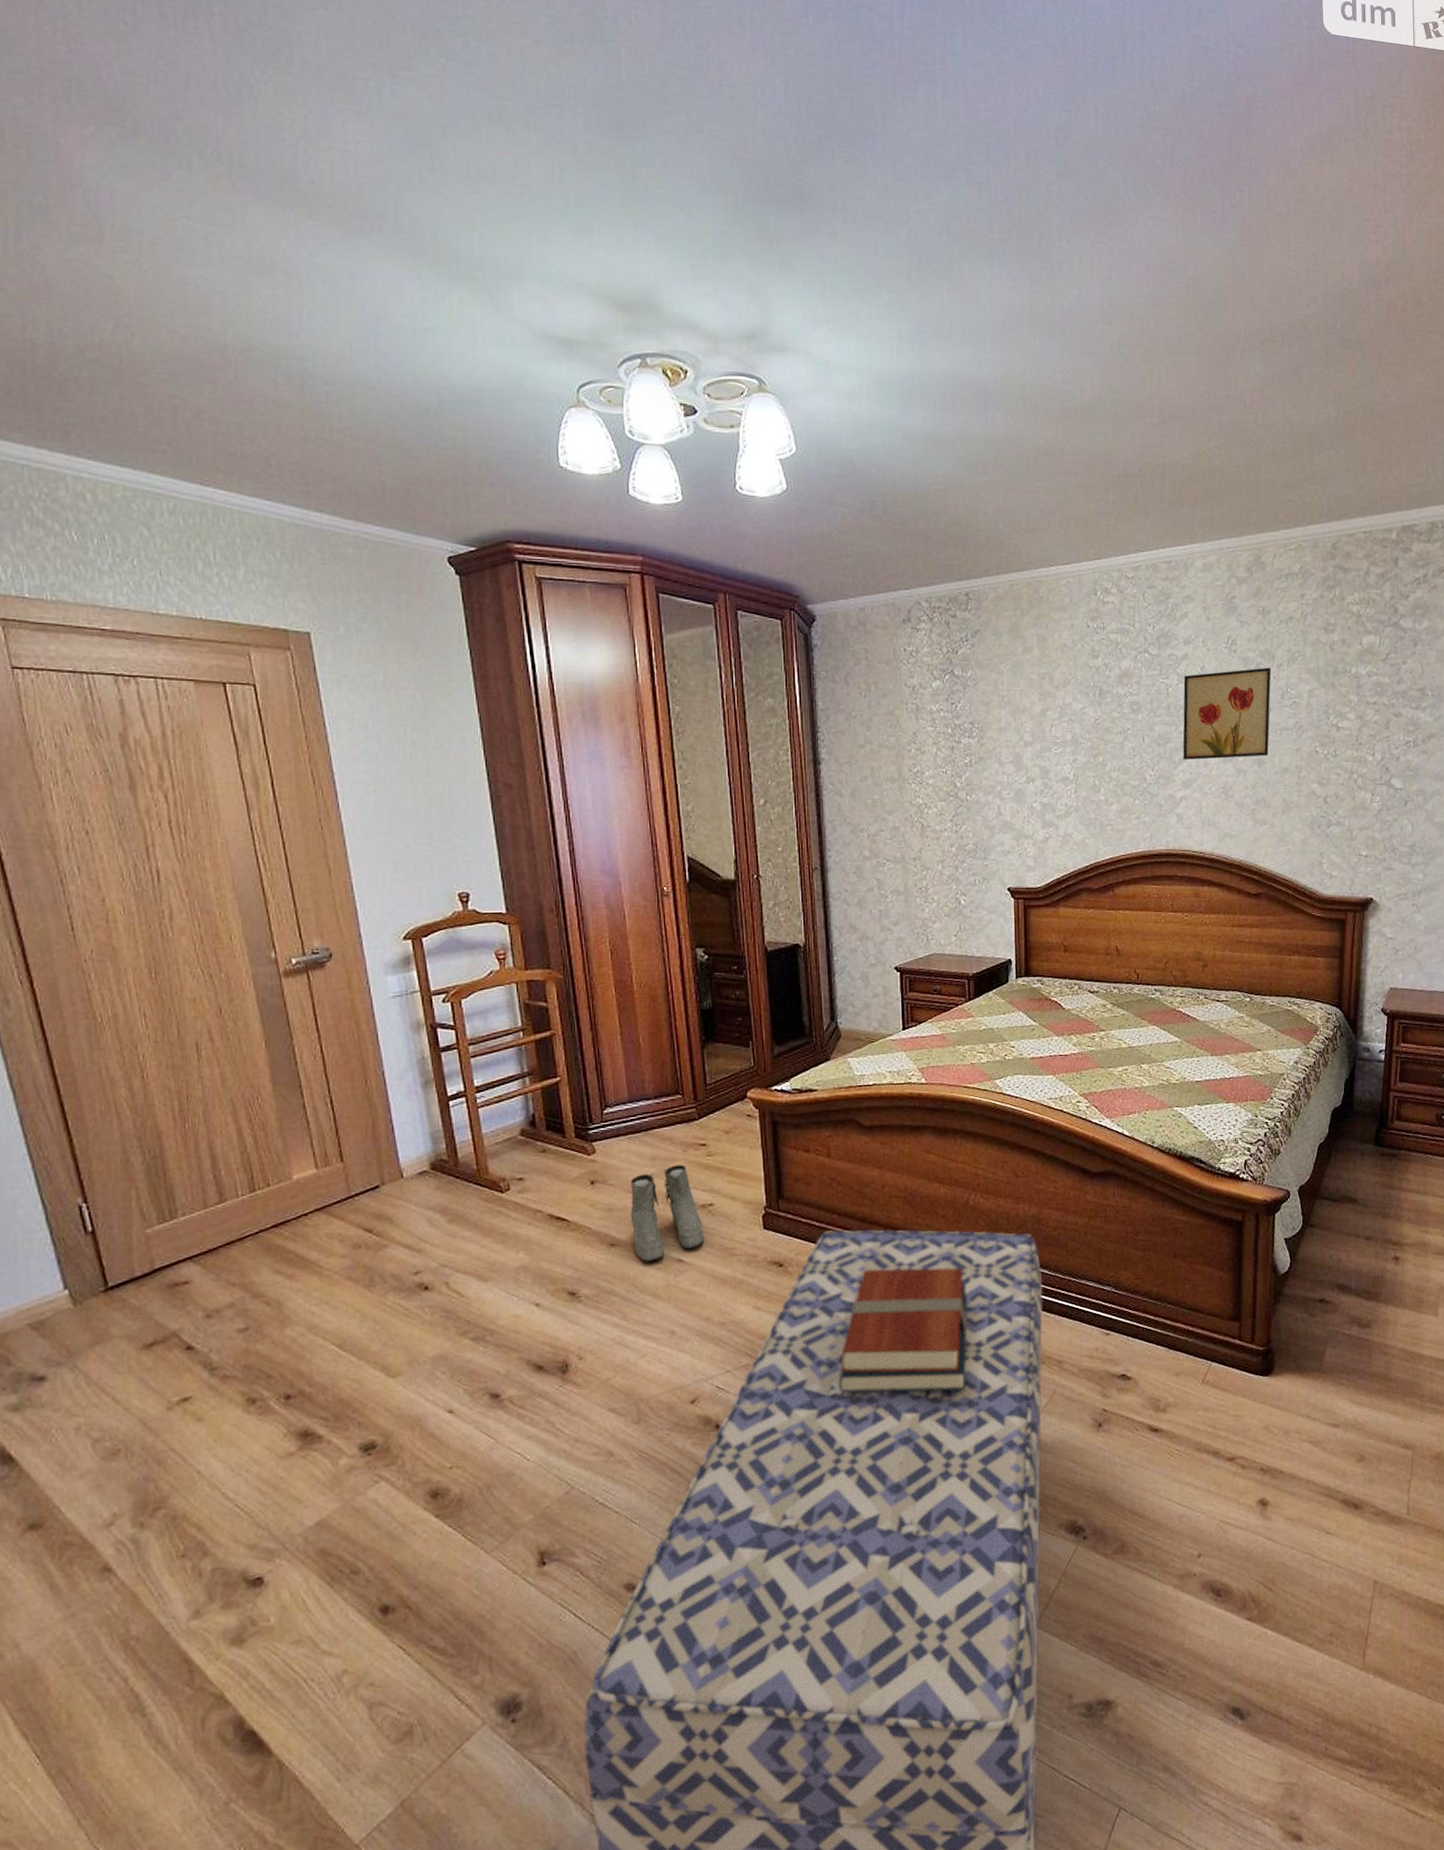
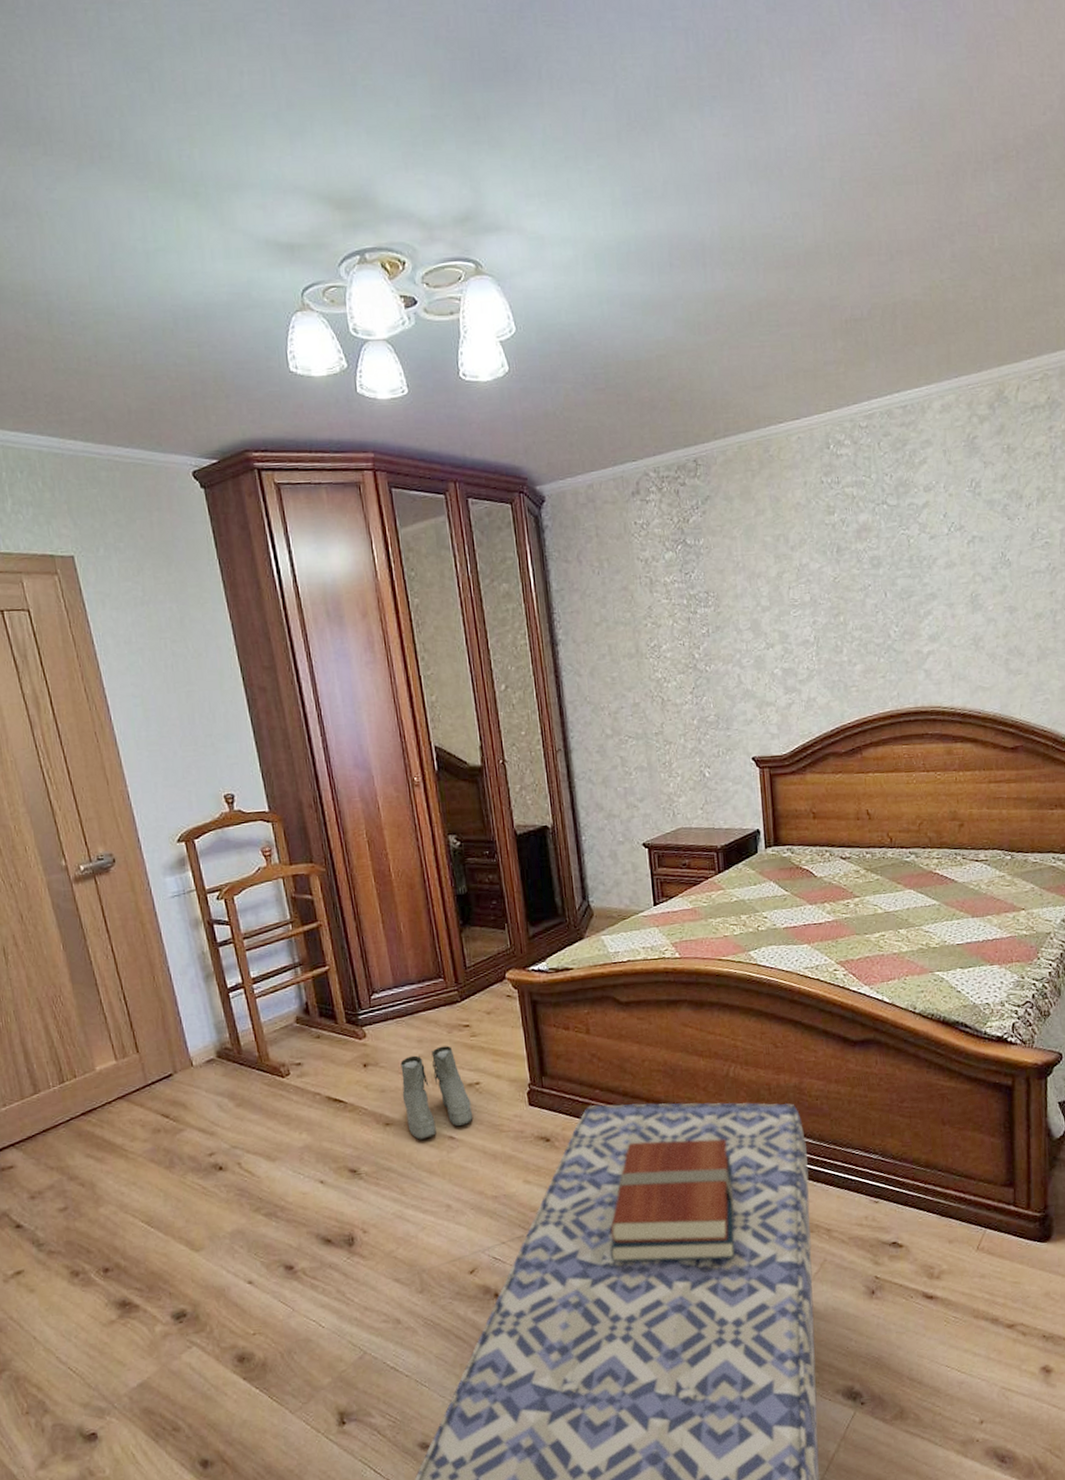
wall art: present [1182,667,1271,760] -> none [925,508,1021,613]

